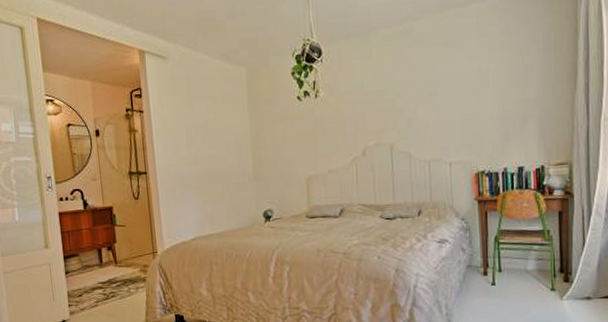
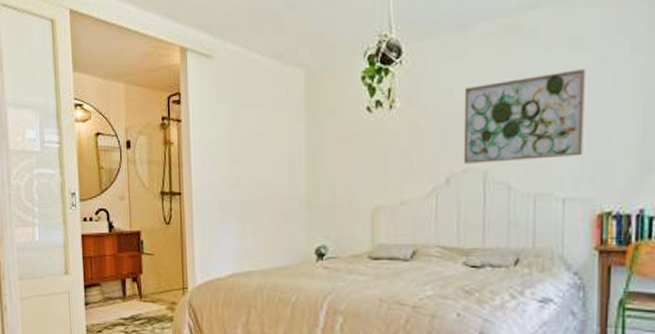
wall art: none [371,64,461,139] -> present [463,69,585,164]

